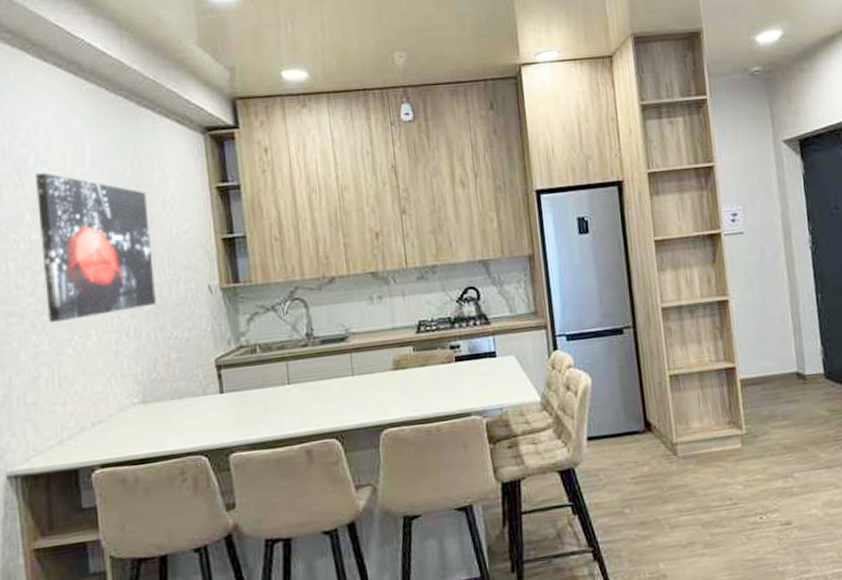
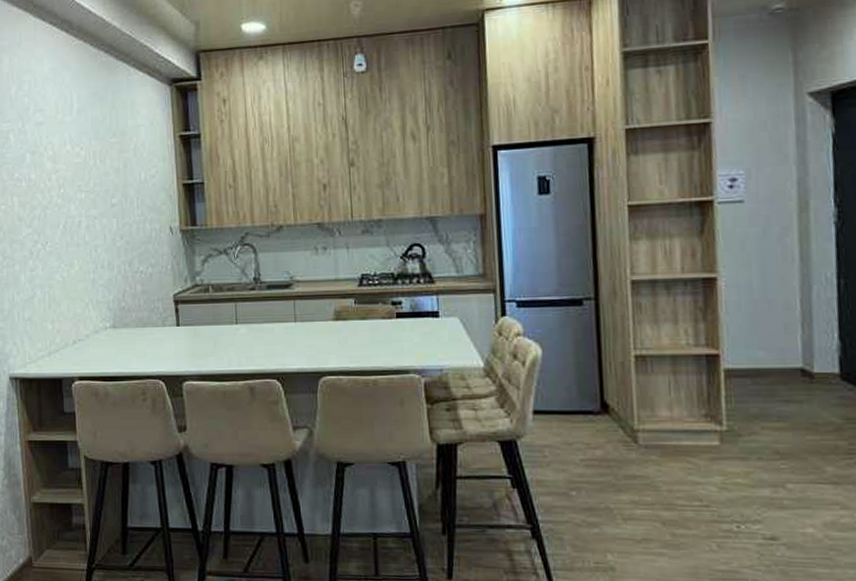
wall art: present [36,172,156,322] -> none [35,120,126,251]

